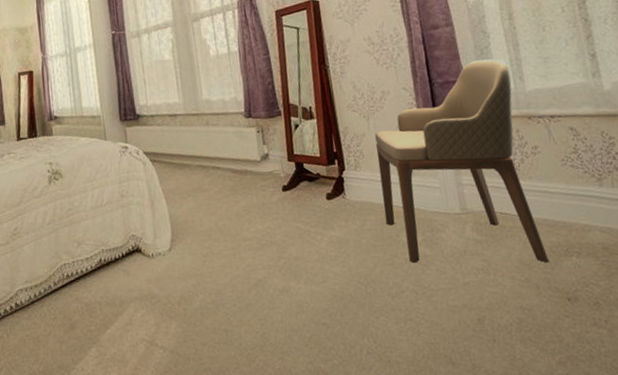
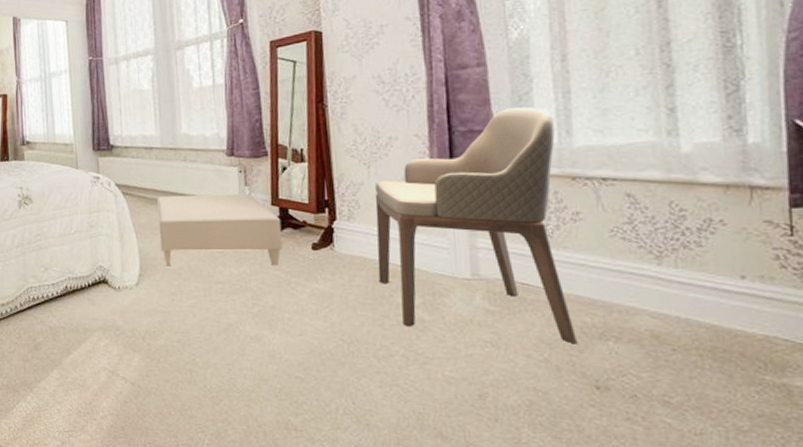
ottoman: none [184,152,301,229] -> present [157,193,283,266]

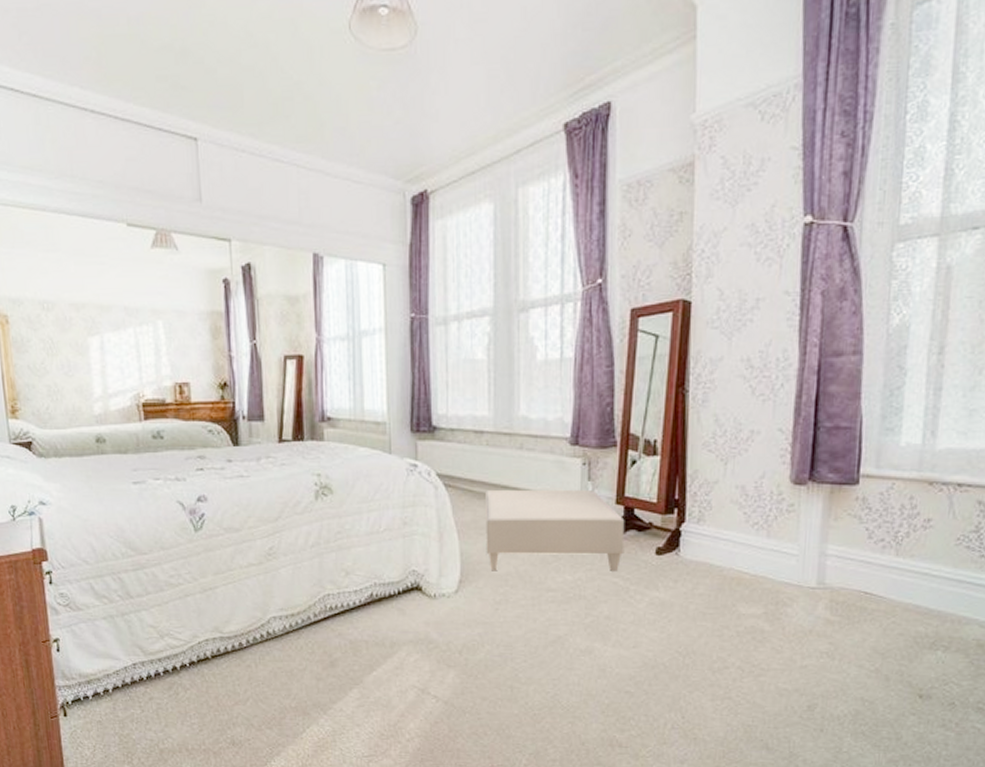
armchair: present [375,107,578,344] -> none [723,403,921,654]

